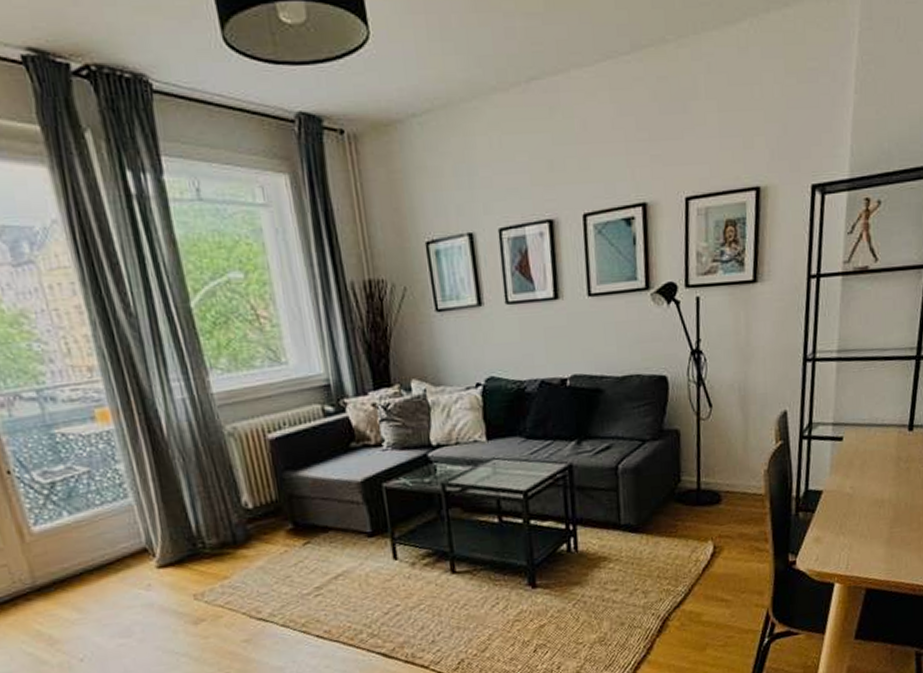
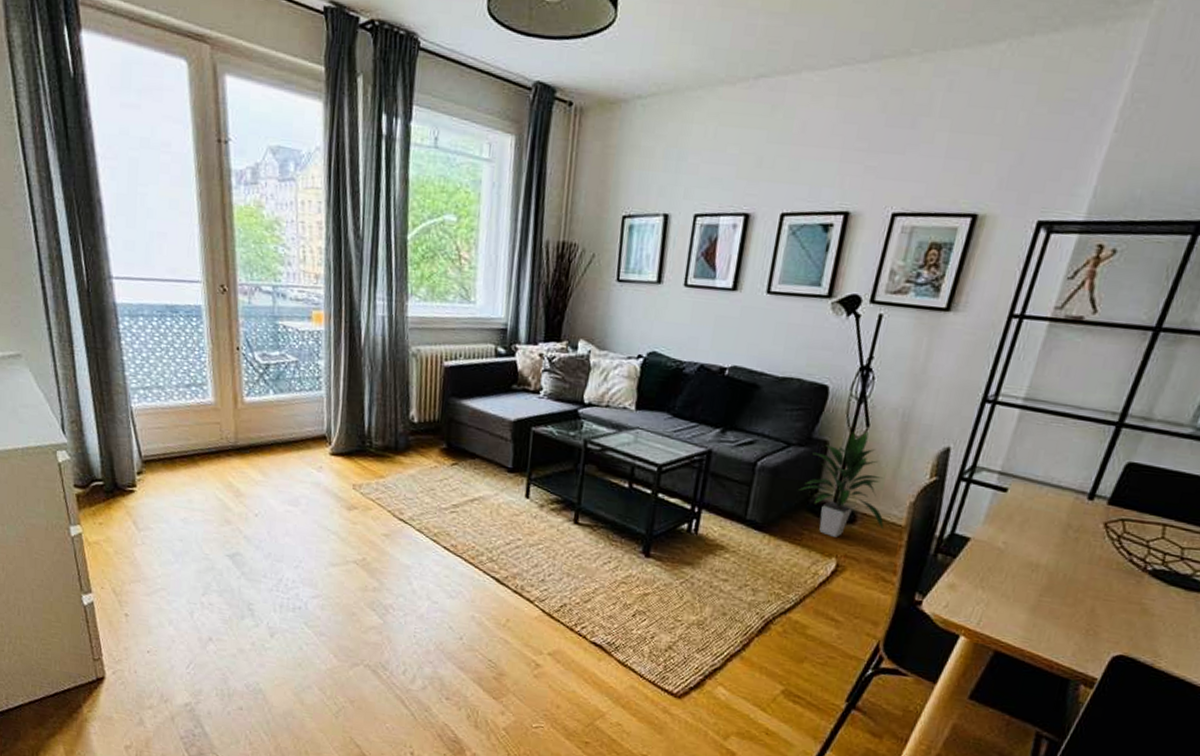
indoor plant: none [663,412,747,521] -> present [799,432,884,537]

